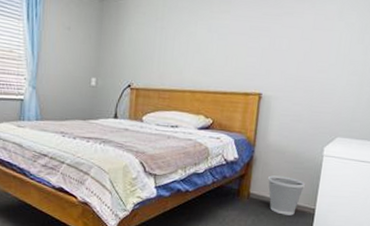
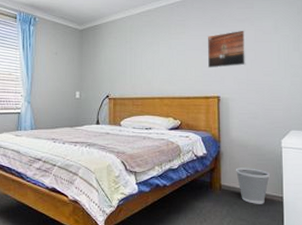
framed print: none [252,13,304,59] -> present [207,30,246,69]

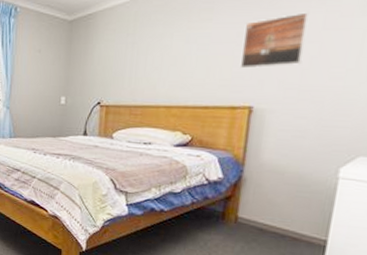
wastebasket: present [235,168,270,204] -> none [260,198,312,246]

